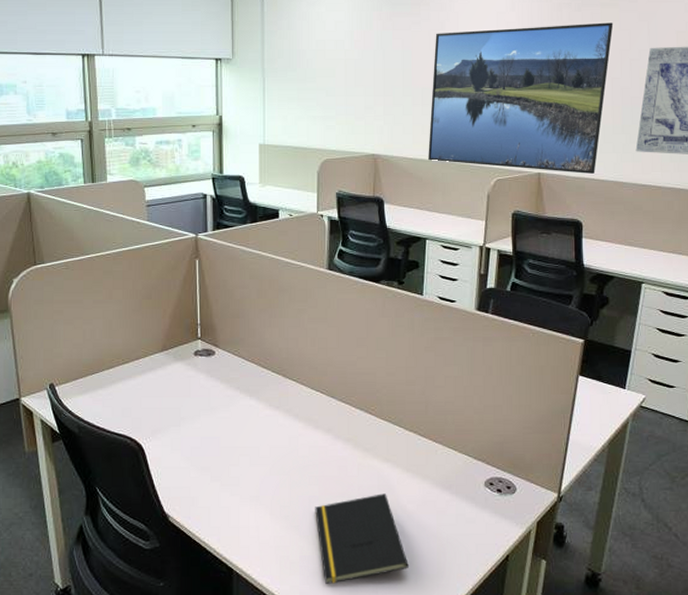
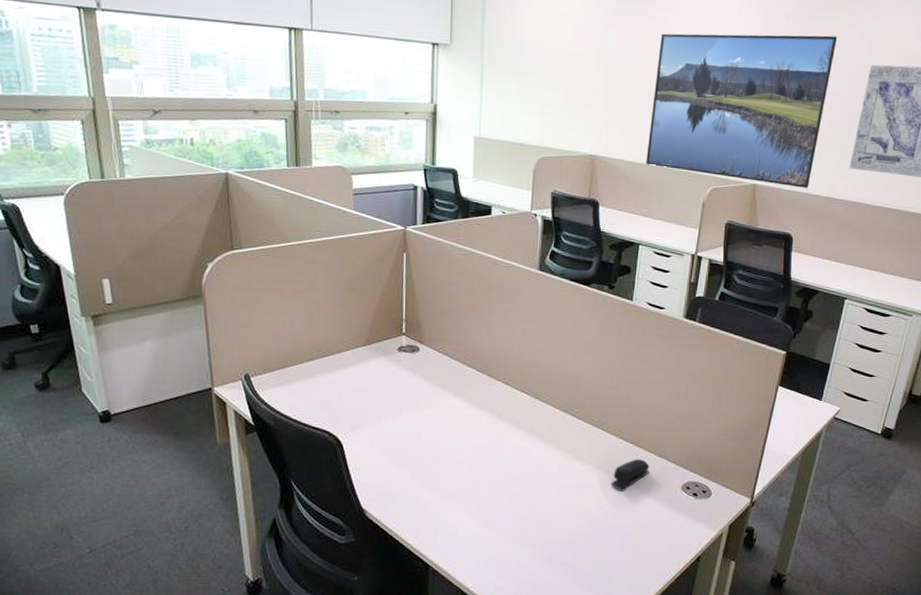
notepad: present [315,493,409,584] -> none [514,494,603,581]
stapler: none [413,456,450,488] -> present [612,459,650,490]

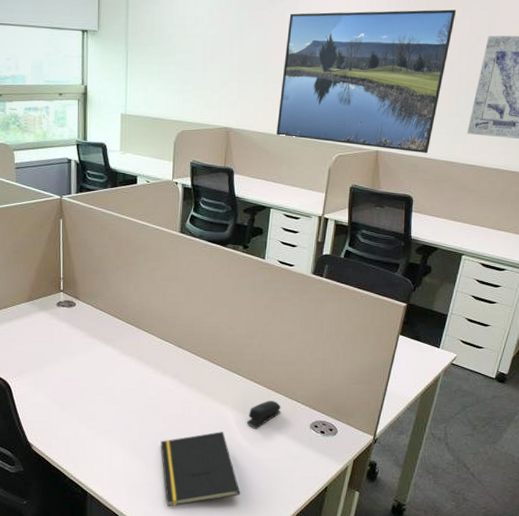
notepad: none [514,494,603,581] -> present [160,431,240,506]

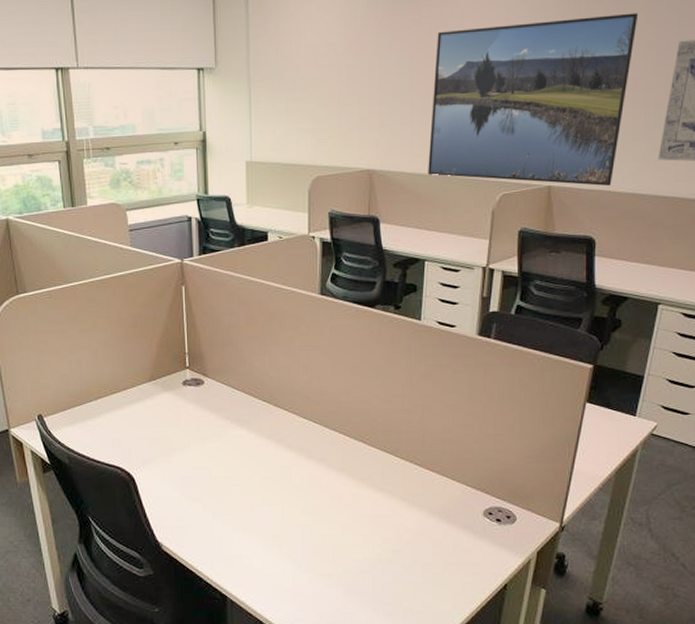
notepad: present [160,431,240,506] -> none [308,523,404,611]
stapler: present [247,401,281,428] -> none [409,485,448,518]

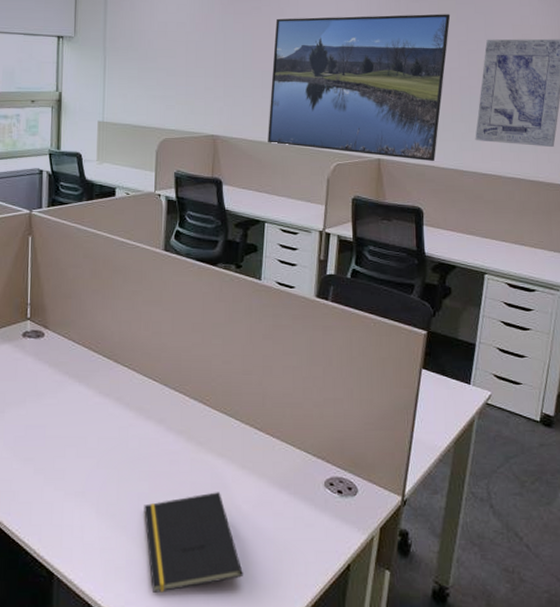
notepad: none [308,523,404,611] -> present [144,492,243,593]

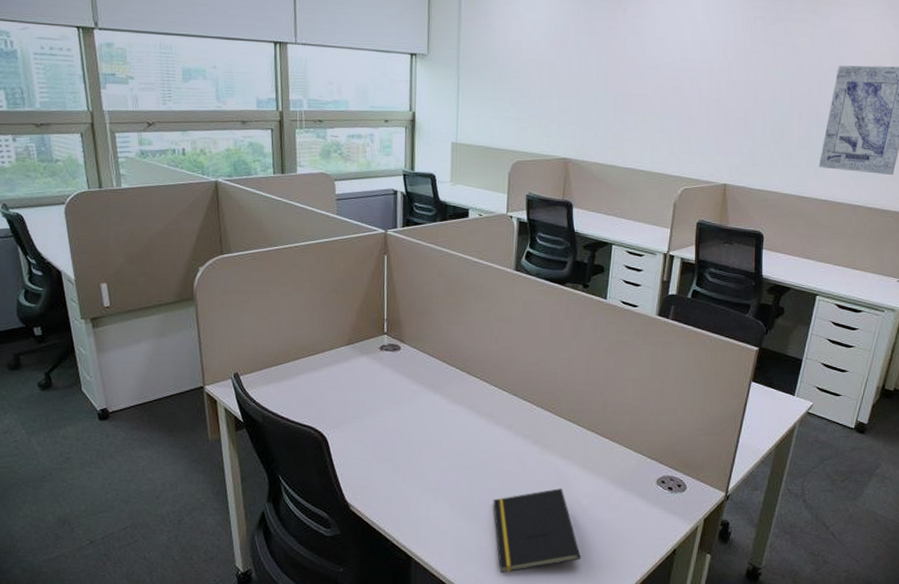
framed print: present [268,14,451,161] -> none [618,38,805,187]

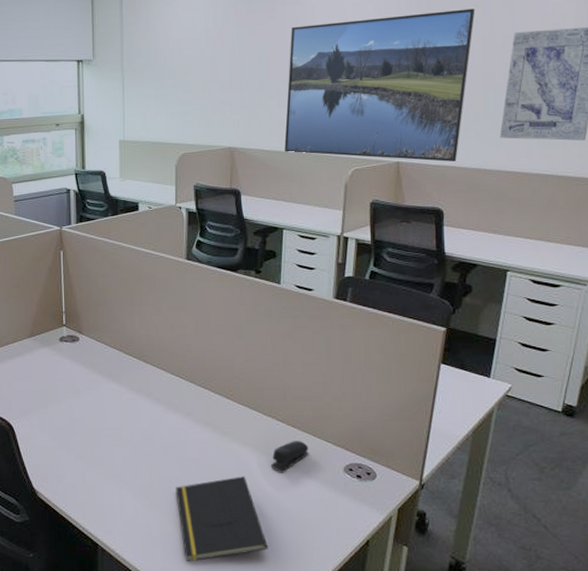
stapler: none [588,454,625,484] -> present [271,441,309,472]
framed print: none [618,38,805,187] -> present [284,8,475,162]

